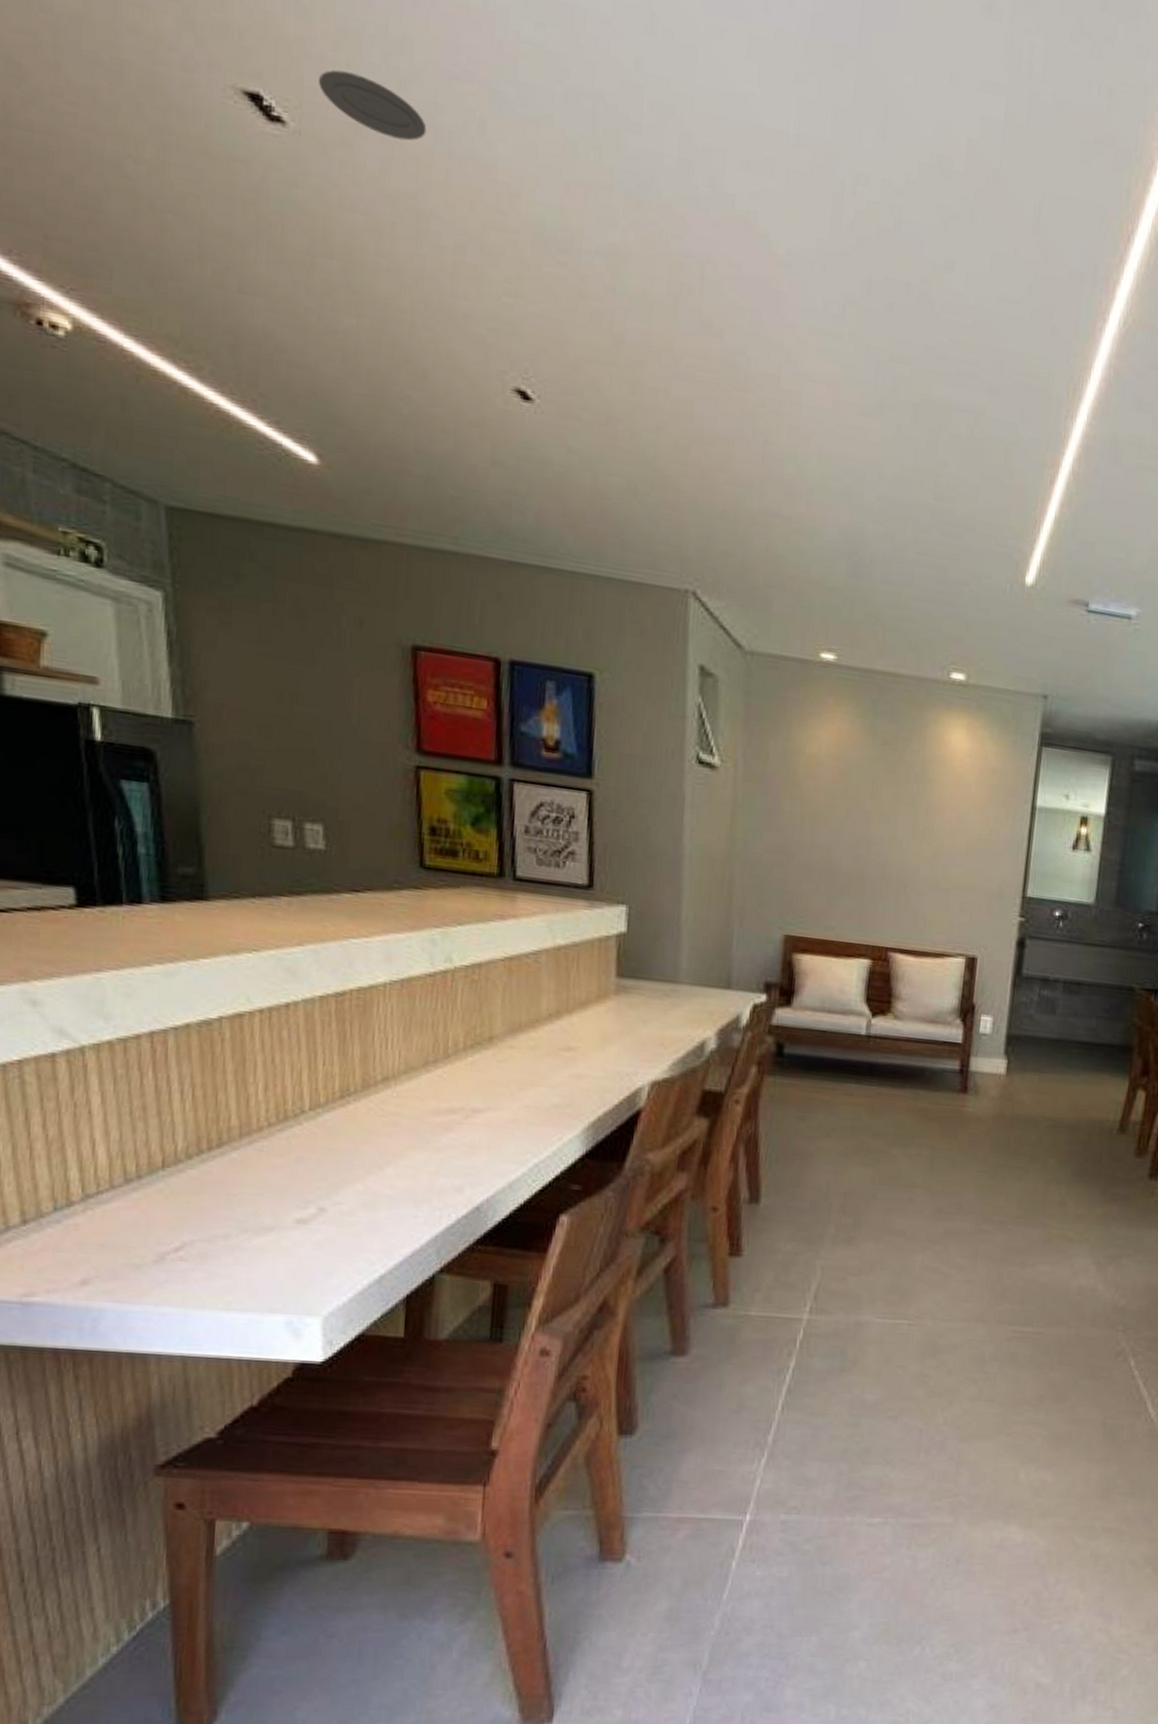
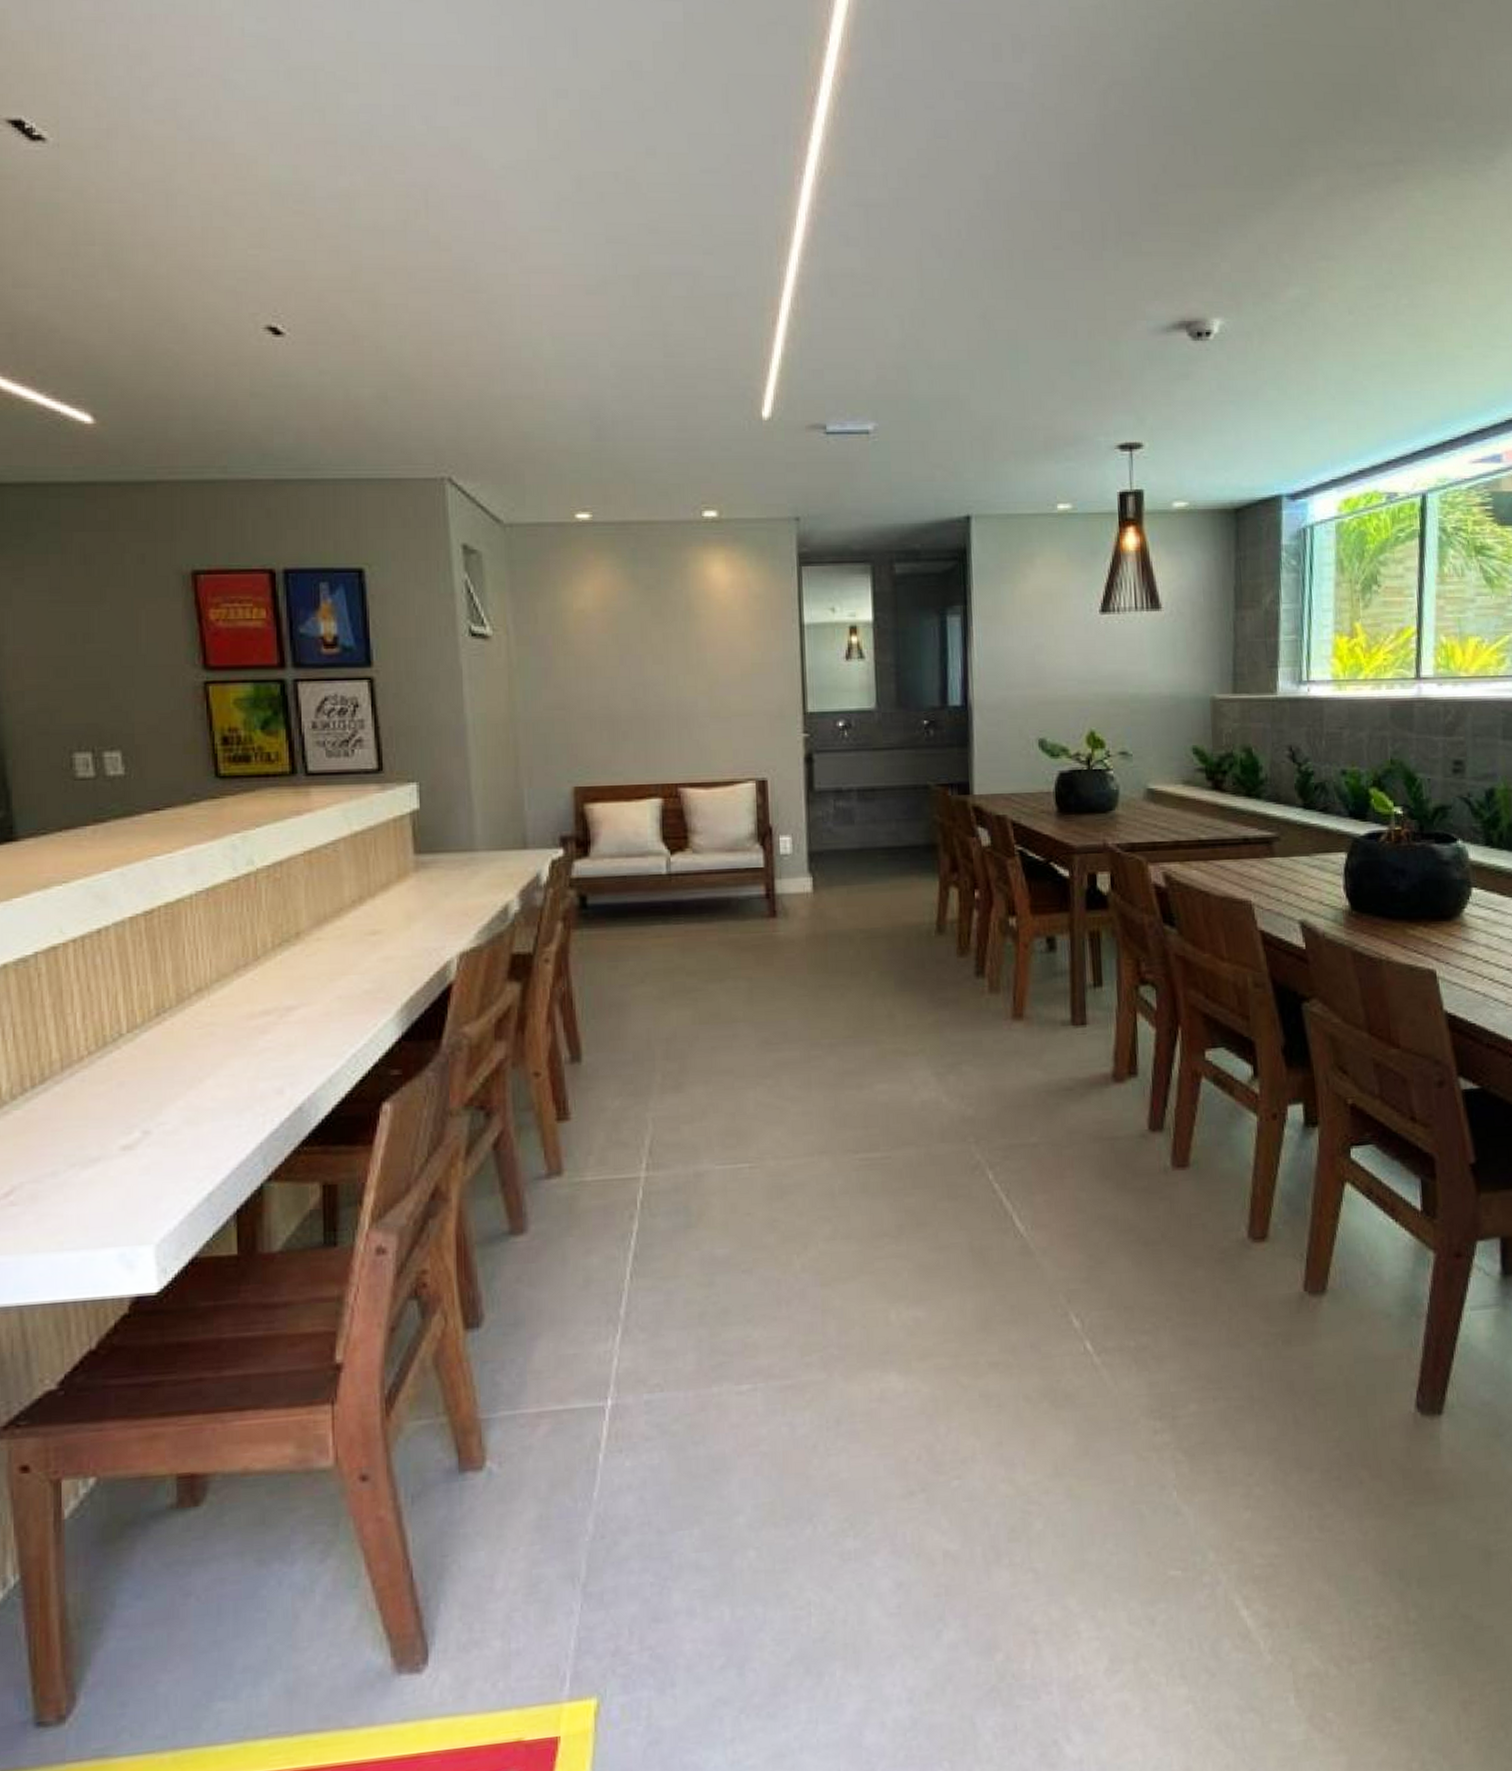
recessed light: present [319,70,427,141] -> none [72,88,169,135]

